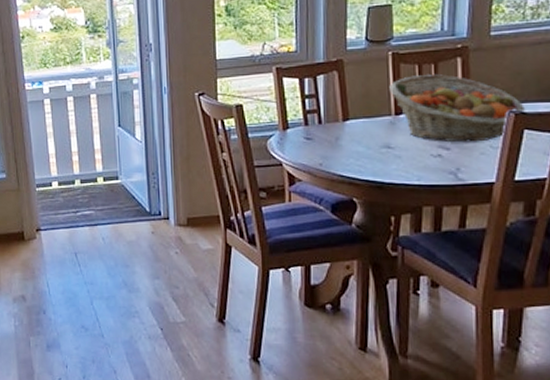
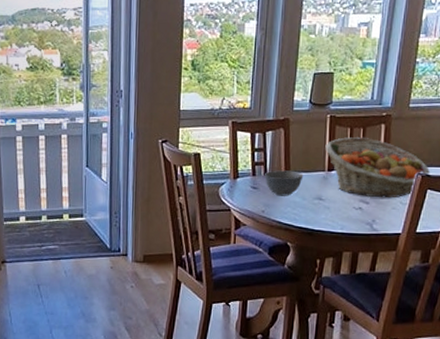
bowl: none [319,117,366,146] -> present [265,170,304,196]

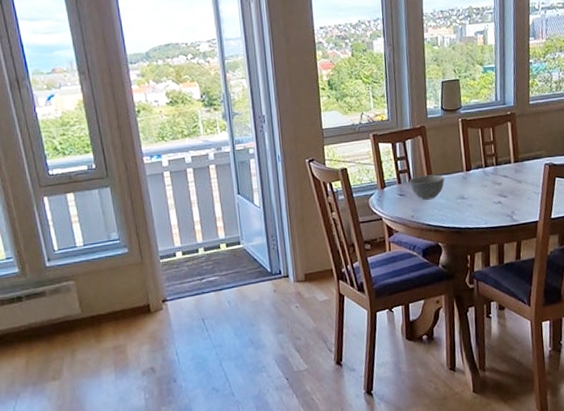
fruit basket: present [325,137,430,198] -> none [461,136,555,191]

